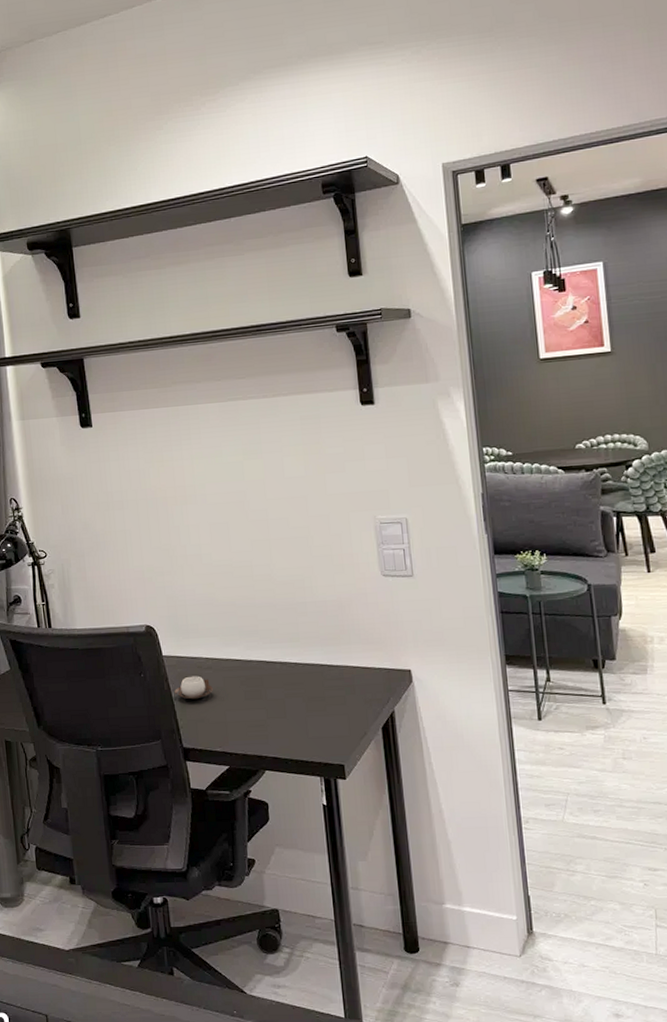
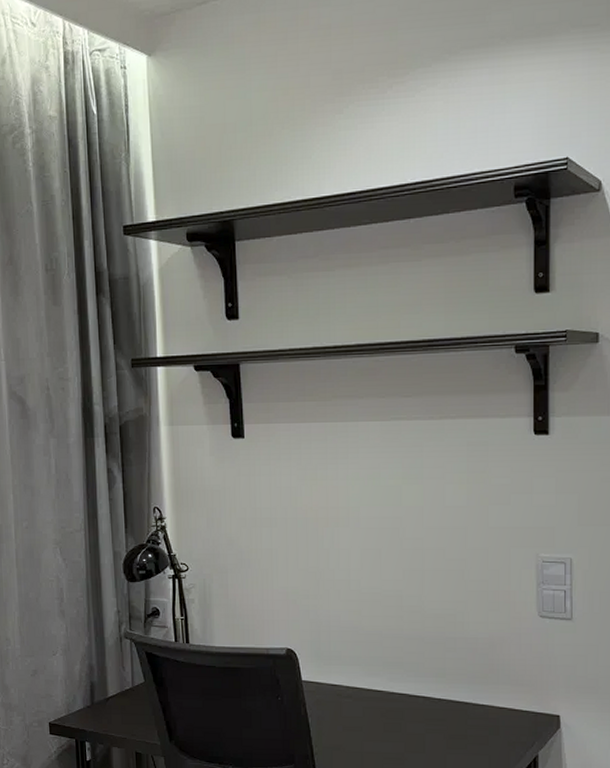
cup: present [174,676,214,700] -> none [310,703,352,727]

